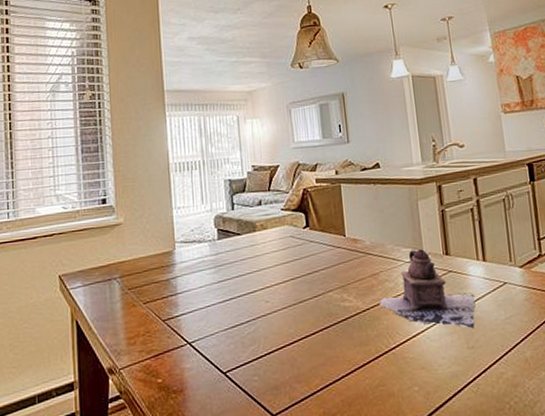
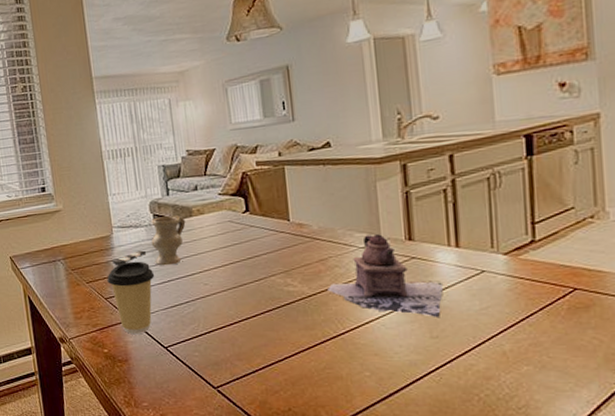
coffee cup: none [166,278,217,360] -> present [107,261,155,334]
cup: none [173,230,249,283] -> present [113,215,186,266]

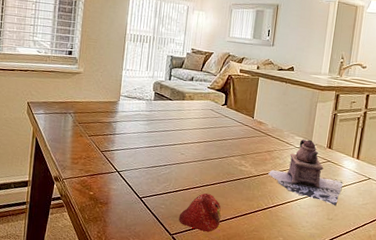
coffee cup: present [107,261,155,334] -> none [106,125,145,184]
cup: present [113,215,186,266] -> none [114,95,179,135]
fruit: none [220,328,277,379] -> present [178,193,221,233]

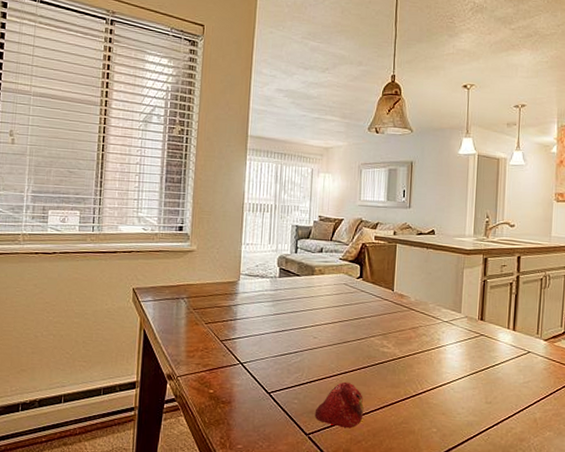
teapot: present [268,139,343,206] -> none [414,311,500,387]

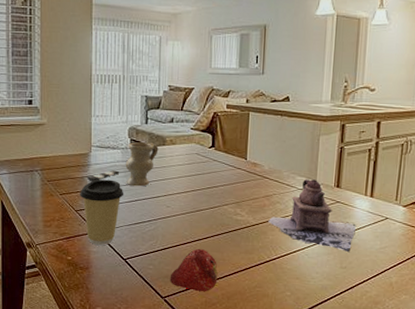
coffee cup: none [226,308,271,377] -> present [80,179,124,245]
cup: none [234,271,307,317] -> present [87,142,159,187]
teapot: none [414,311,500,387] -> present [268,179,356,253]

